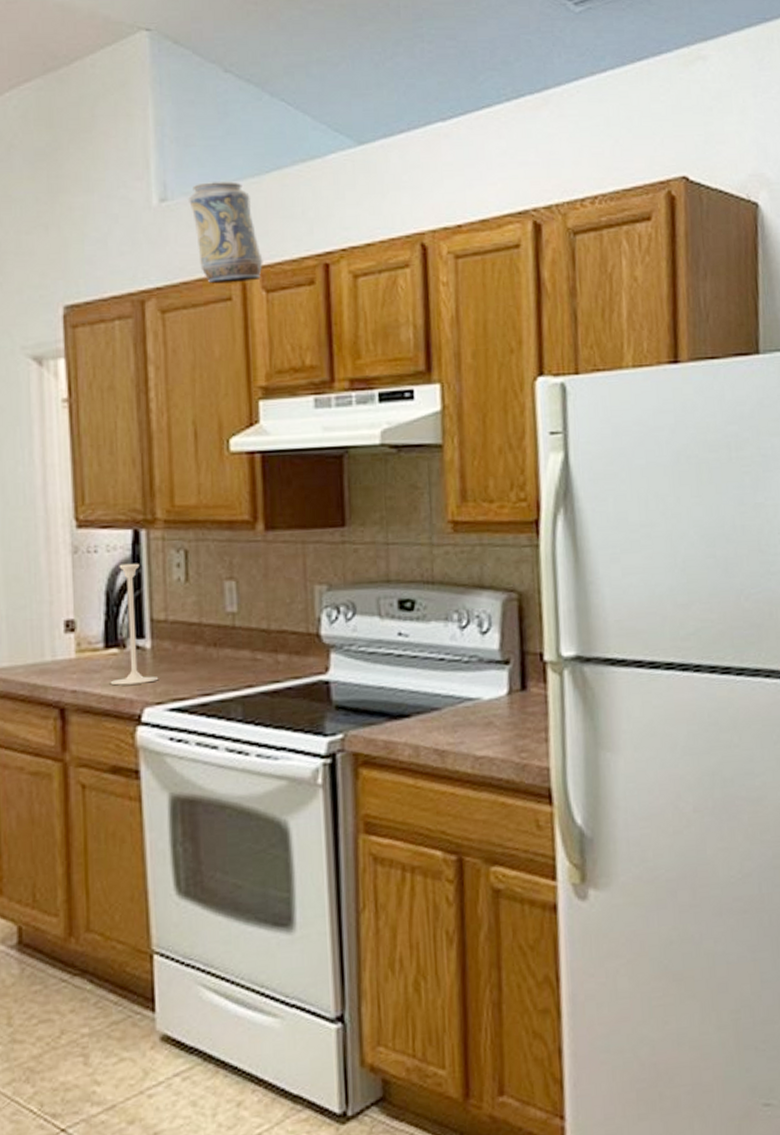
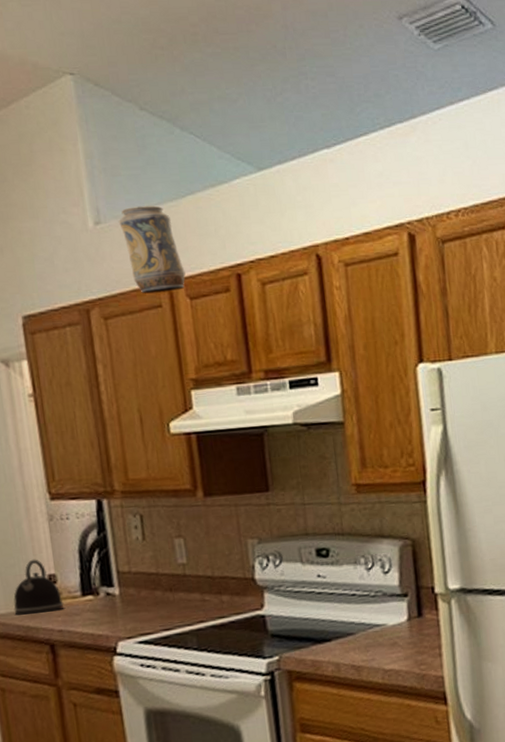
kettle: none [19,600,81,670] -> present [13,559,64,615]
candlestick: present [110,563,159,686] -> none [87,526,128,625]

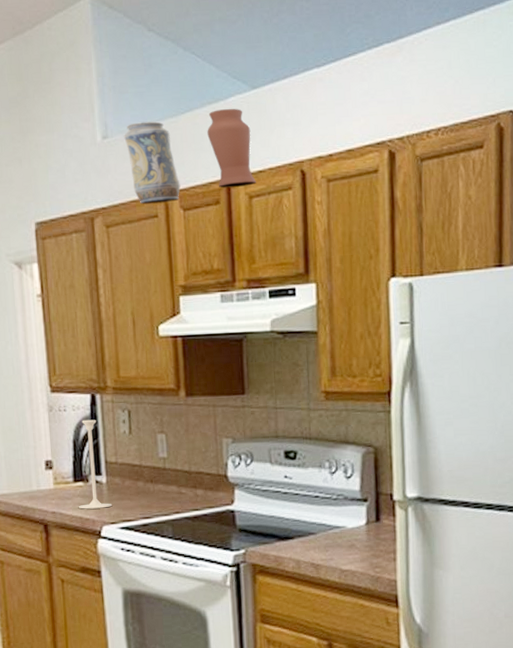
kettle: present [13,559,64,615] -> none [14,446,58,497]
candlestick: none [87,526,128,625] -> present [78,419,113,509]
decorative vase: none [211,191,270,275] -> present [207,108,257,188]

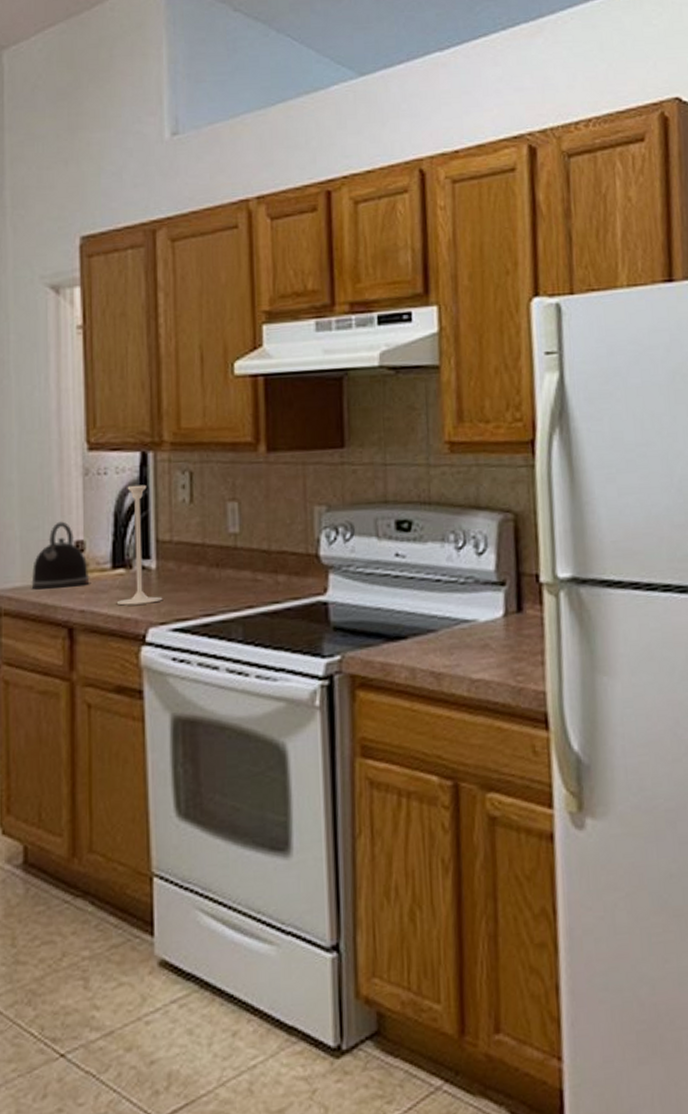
kettle: none [14,446,58,497] -> present [31,521,90,590]
decorative vase: present [124,121,181,204] -> none [199,114,268,213]
decorative vase: present [207,108,257,188] -> none [303,98,364,192]

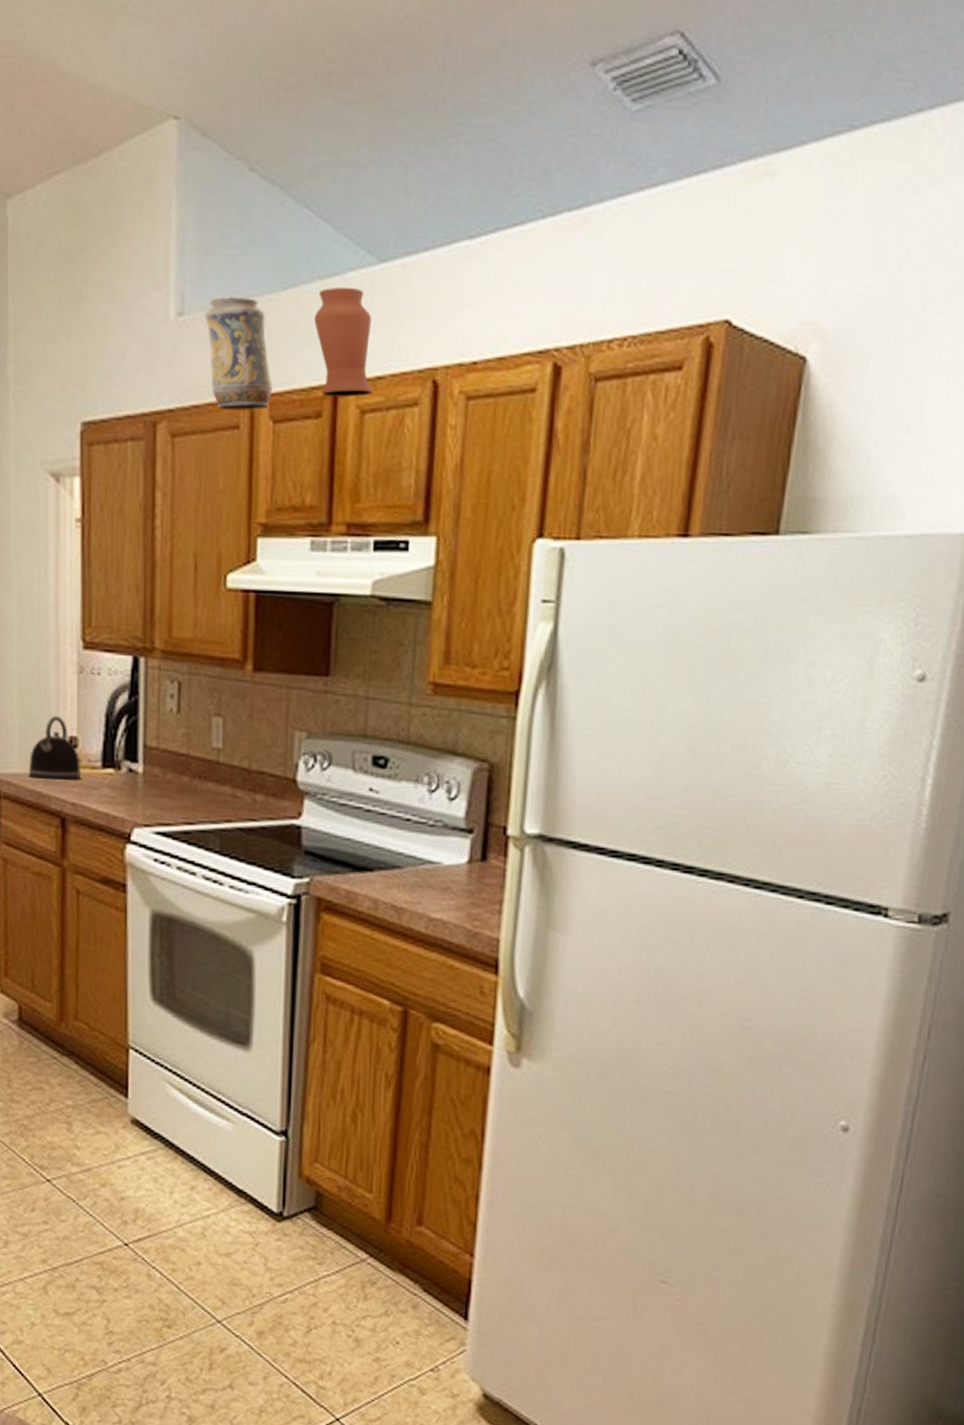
candlestick: present [116,484,163,606] -> none [105,688,148,805]
decorative vase: none [199,114,268,213] -> present [205,297,273,411]
decorative vase: none [303,98,364,192] -> present [314,287,373,397]

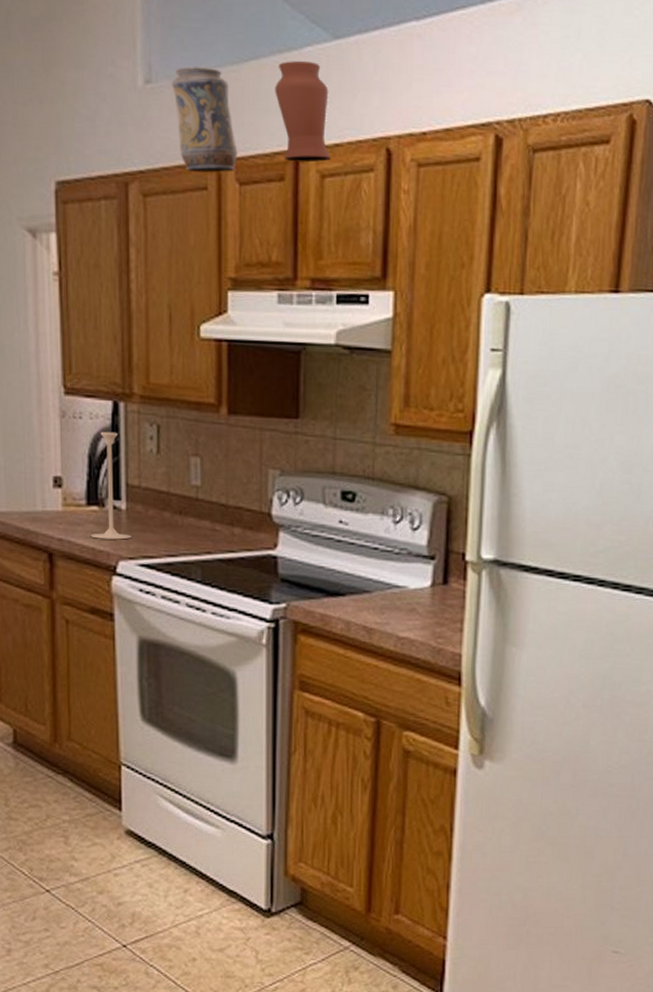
kettle: present [28,715,82,781] -> none [15,457,67,518]
candlestick: none [105,688,148,805] -> present [90,431,132,540]

